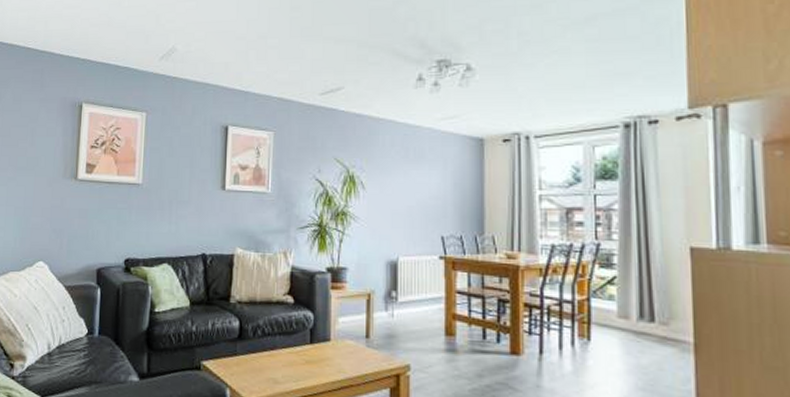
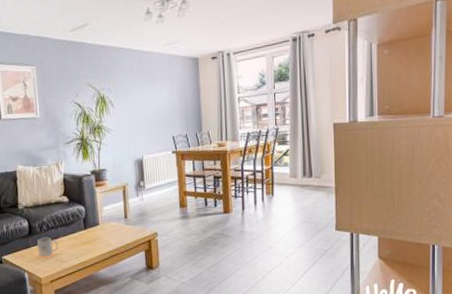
mug: none [246,345,273,373] -> present [37,237,58,258]

